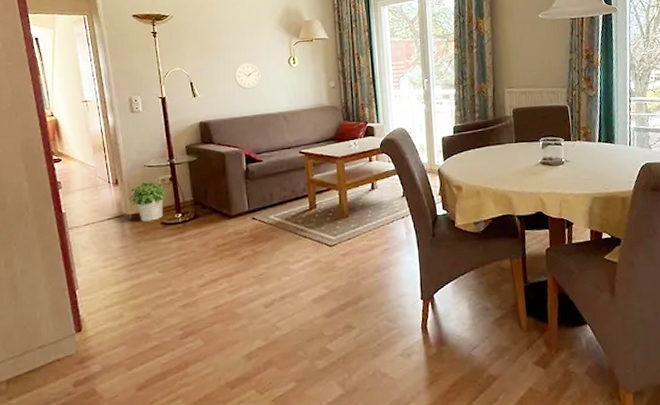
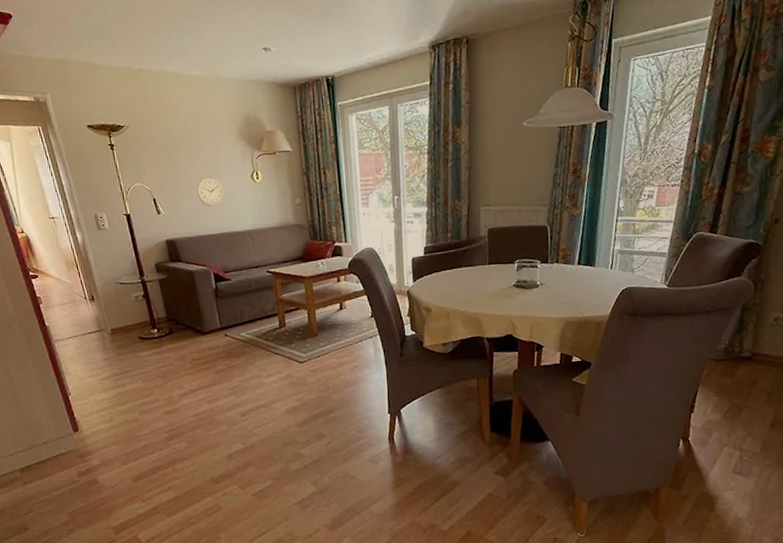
potted plant: present [128,181,167,222] -> none [106,298,141,336]

